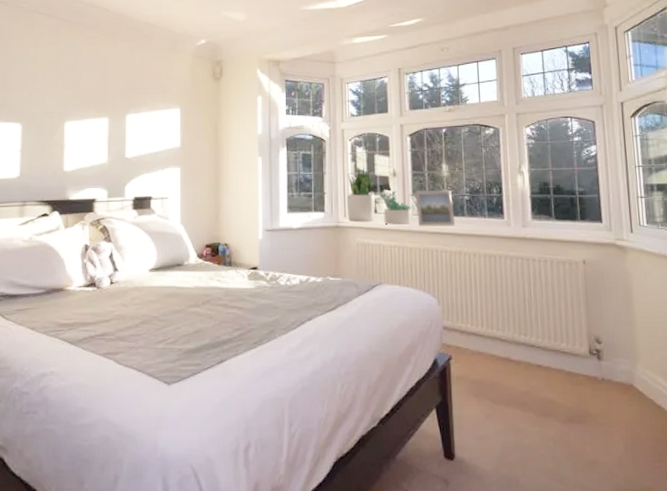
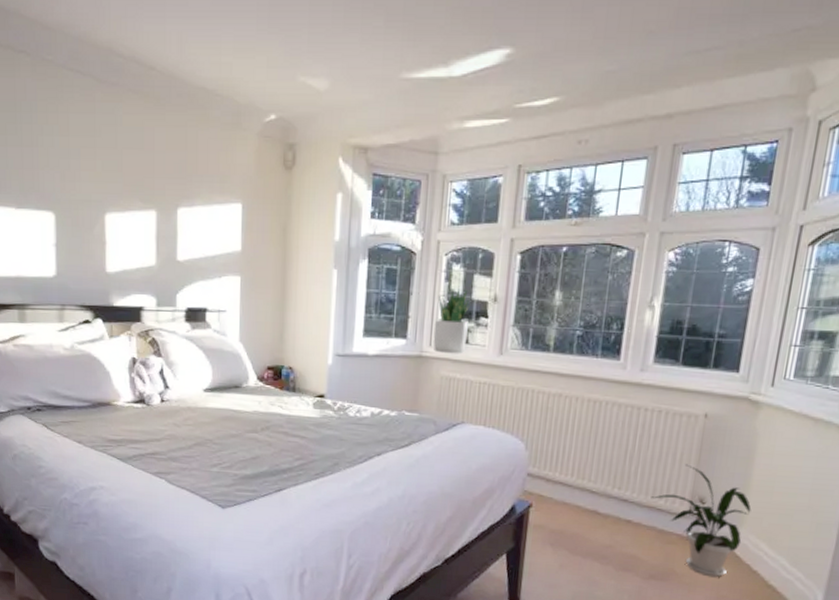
succulent plant: present [382,191,413,225] -> none [475,320,512,359]
picture frame: present [415,190,456,227] -> none [515,320,562,365]
house plant: none [554,307,642,416] -> present [651,464,752,578]

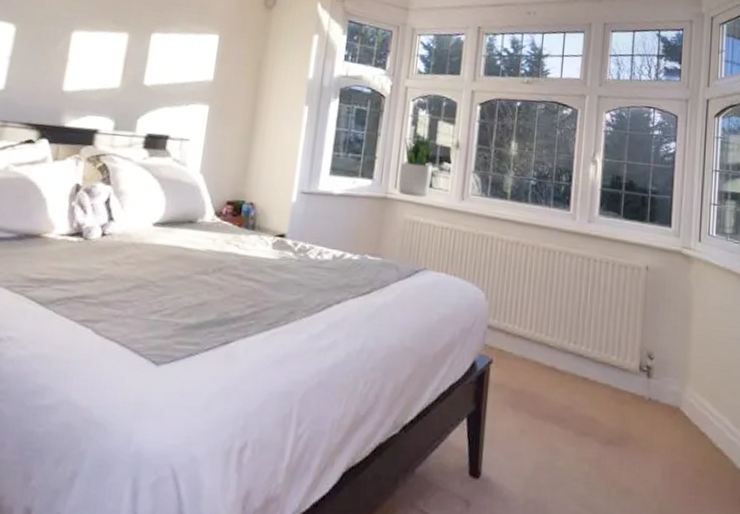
house plant: present [651,464,752,578] -> none [604,317,694,441]

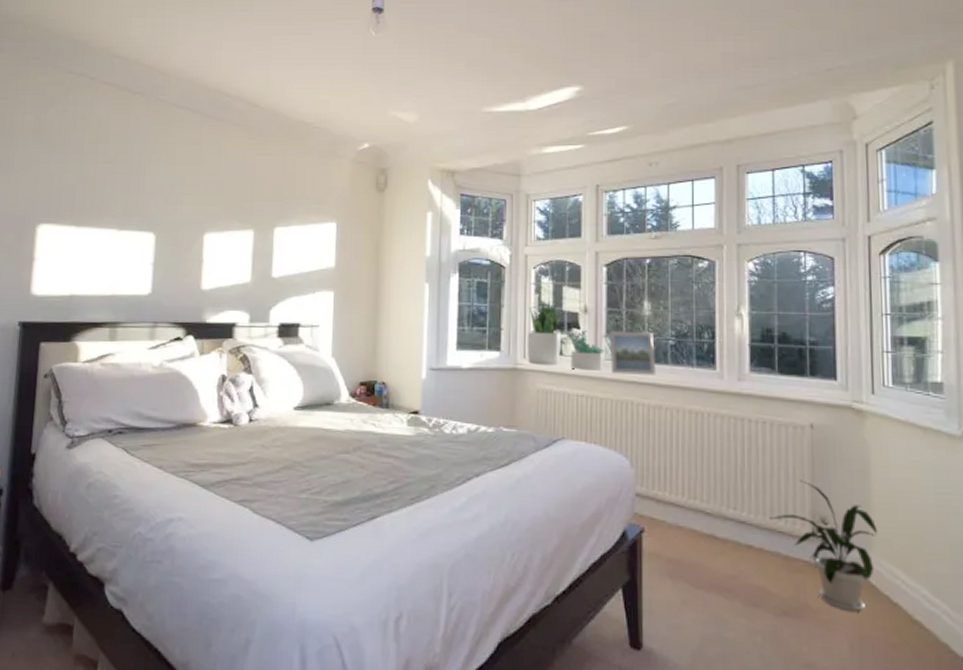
succulent plant: none [438,165,473,205] -> present [569,331,606,371]
picture frame: none [475,166,518,213] -> present [609,330,657,375]
house plant: none [604,317,694,441] -> present [769,479,878,613]

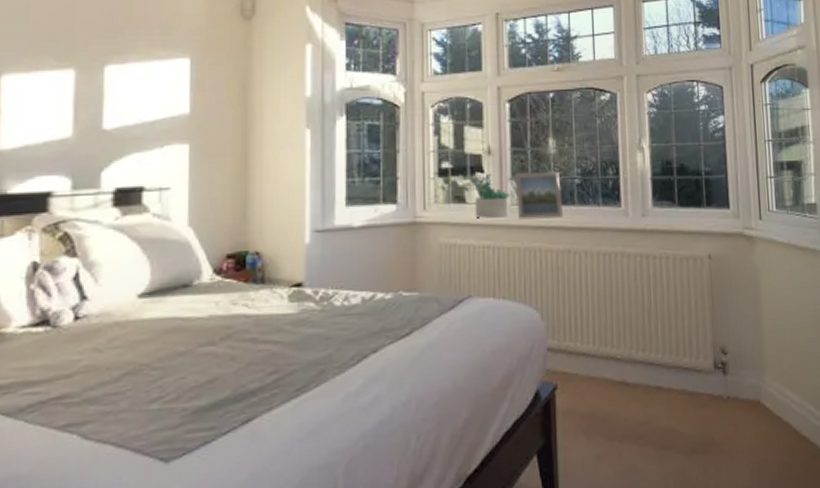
planter: present [527,300,561,366] -> none [426,143,464,217]
house plant: present [769,479,878,613] -> none [675,312,770,439]

